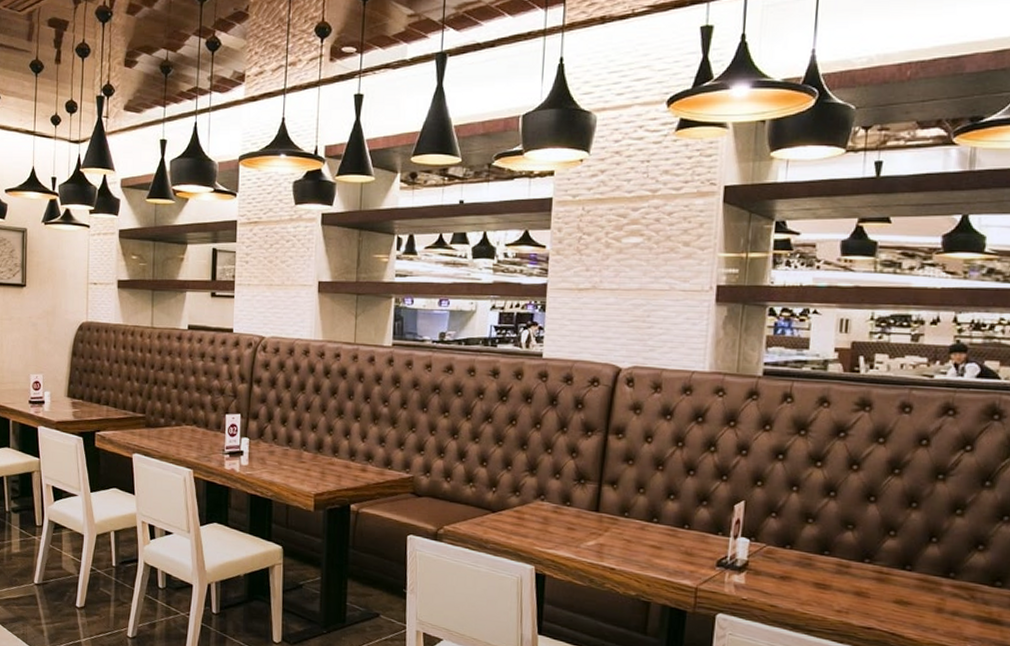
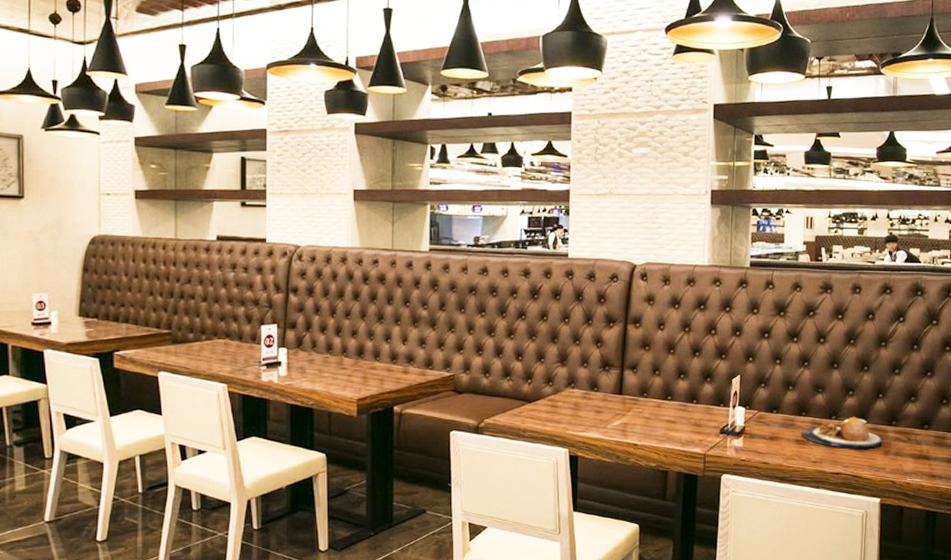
plate: none [821,561,933,603] -> present [800,416,882,450]

